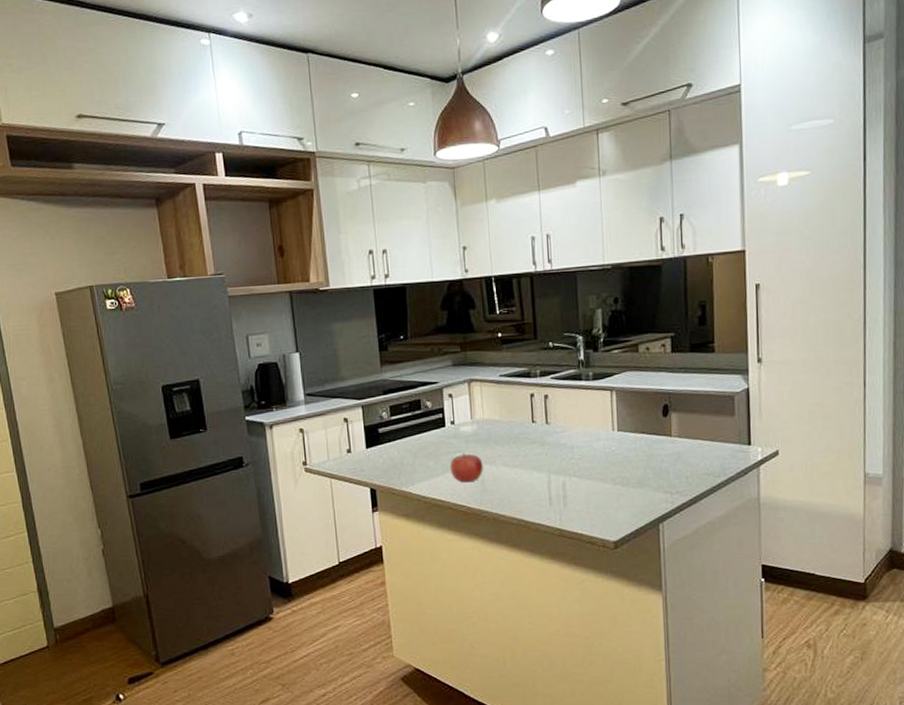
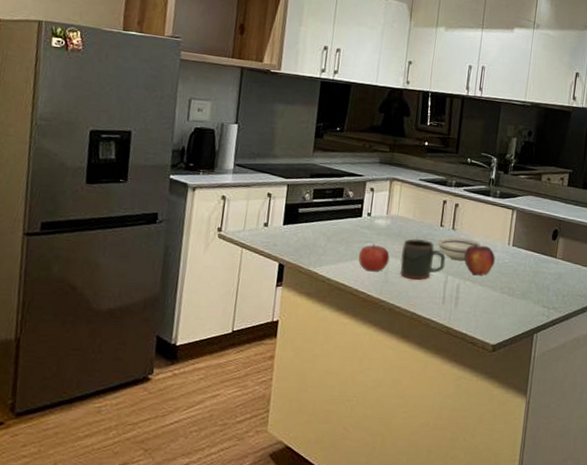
mug: none [495,439,545,484] -> present [400,238,446,280]
bowl: none [533,431,583,457] -> present [438,237,482,261]
fruit: none [564,434,601,470] -> present [463,243,495,276]

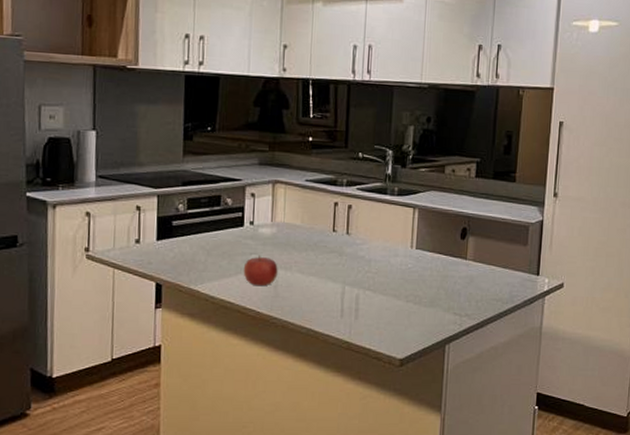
mug: present [400,238,446,280] -> none [290,246,342,292]
bowl: present [438,237,482,261] -> none [332,242,381,269]
fruit: present [463,243,495,276] -> none [361,248,397,284]

